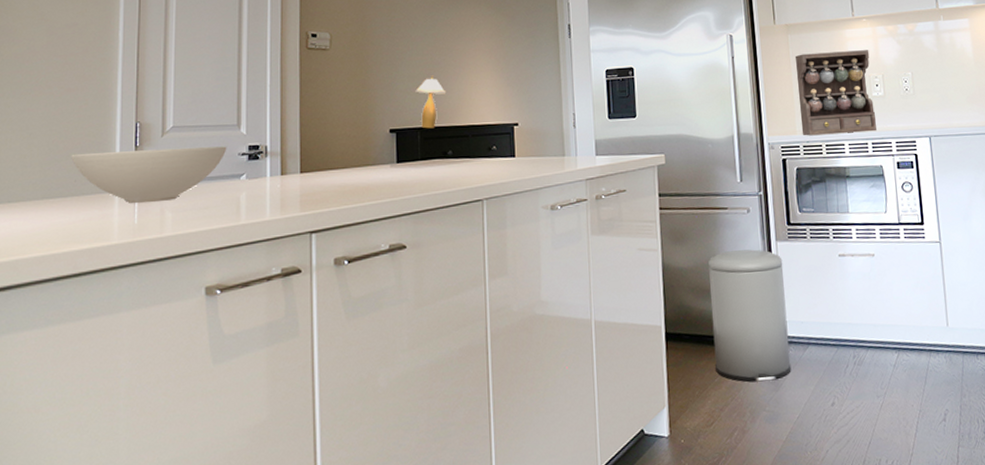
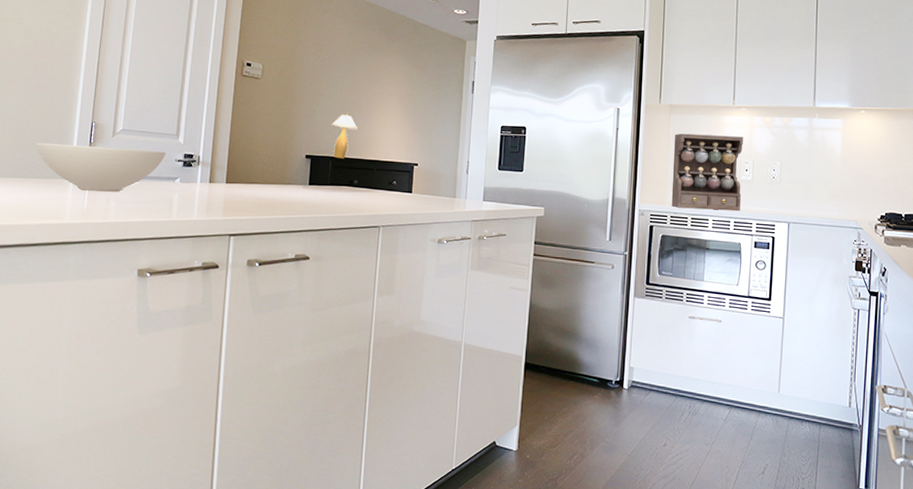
pedal bin: present [707,249,792,382] -> none [565,300,638,417]

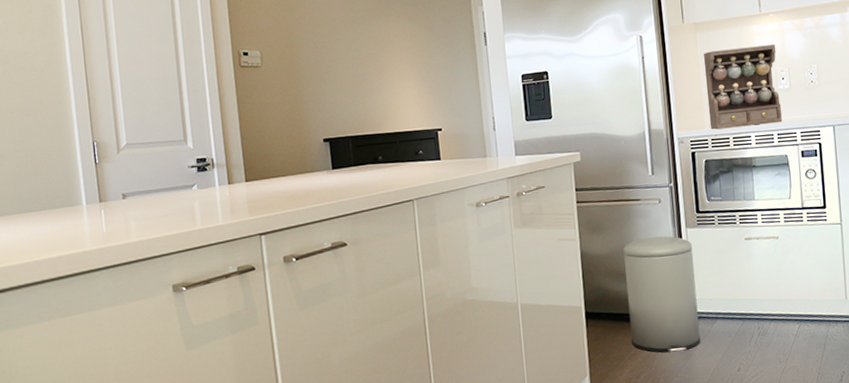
bowl: present [36,142,166,192] -> none [39,160,178,214]
table lamp: present [332,112,358,159] -> none [345,87,373,137]
pedal bin: none [565,300,638,417] -> present [622,236,701,353]

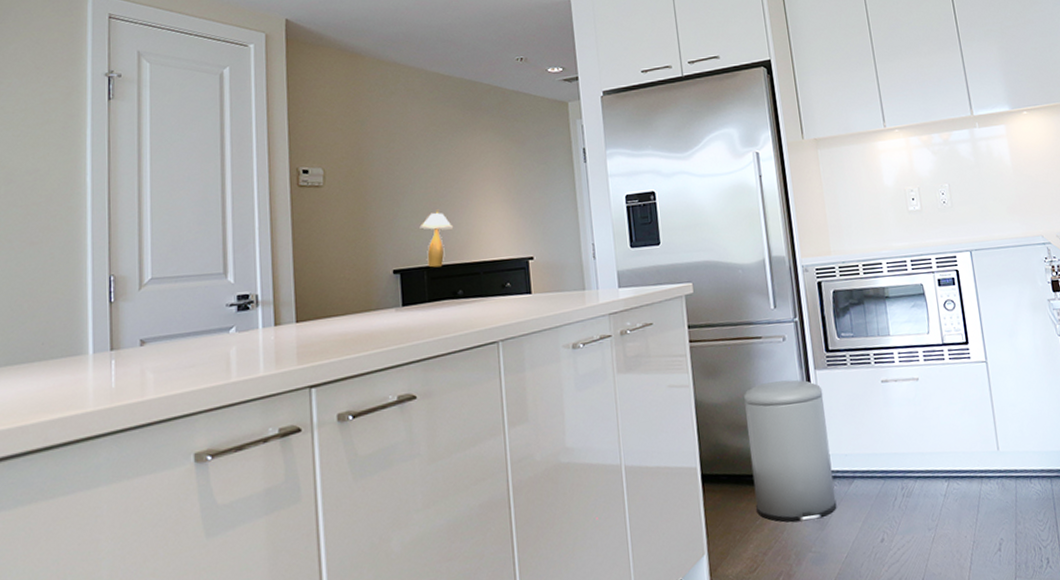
table lamp: none [345,87,373,137] -> present [421,209,454,268]
spice rack: present [704,44,782,130] -> none [826,162,915,257]

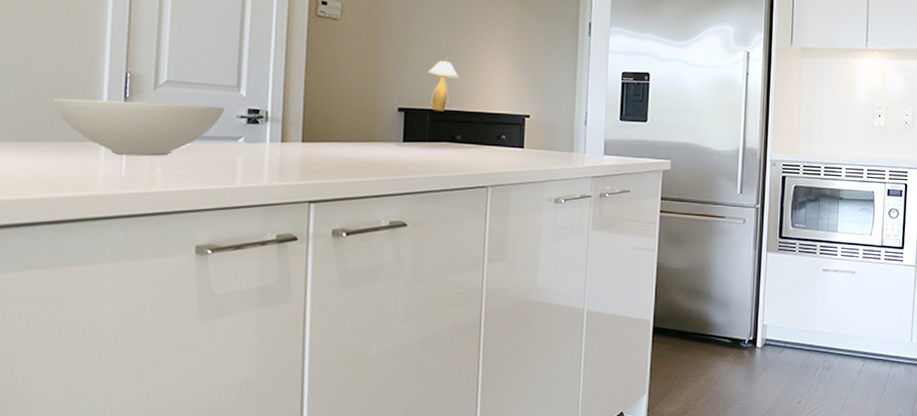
bowl: none [37,297,213,366] -> present [53,98,225,157]
pedal bin: present [743,379,837,522] -> none [696,257,771,378]

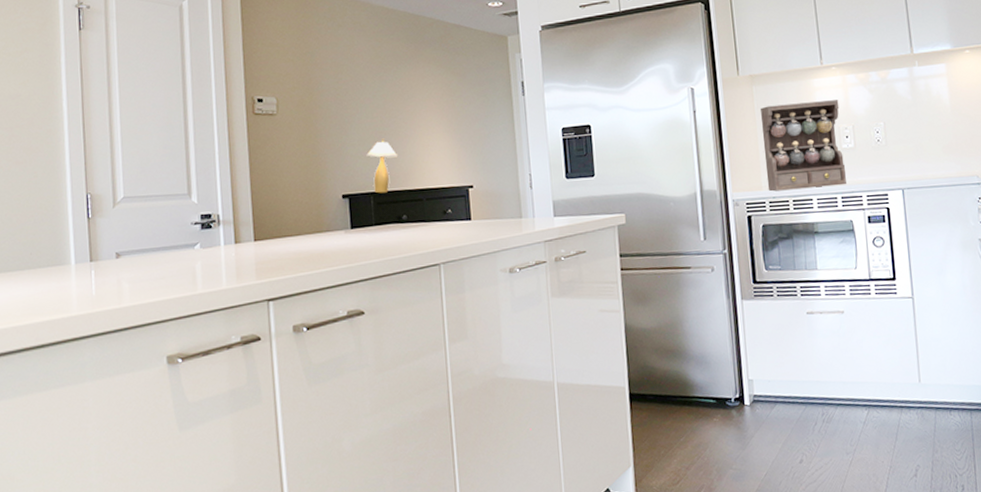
bowl: present [53,98,225,157] -> none [25,215,180,275]
spice rack: none [804,78,877,159] -> present [761,100,846,192]

